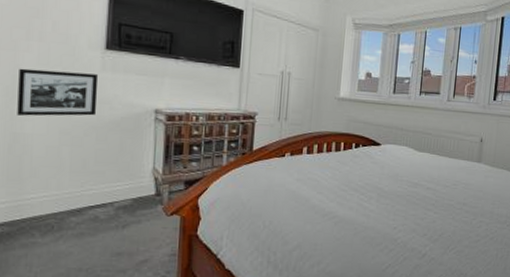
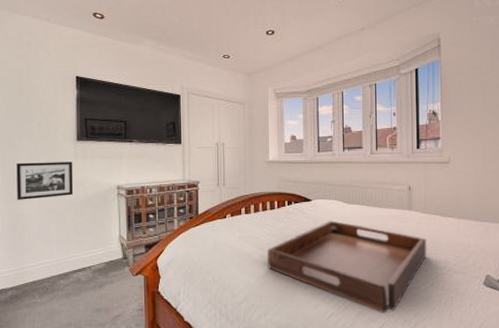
serving tray: none [326,167,492,265] -> present [268,220,427,313]

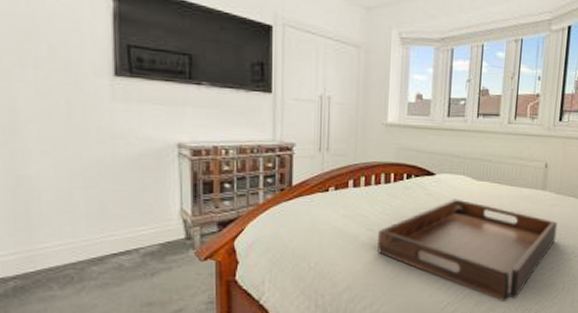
picture frame: present [16,162,74,200] -> none [14,101,111,156]

